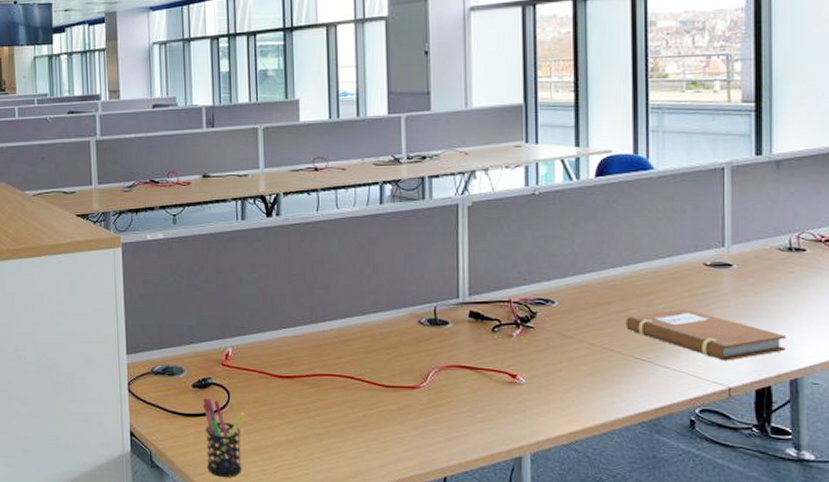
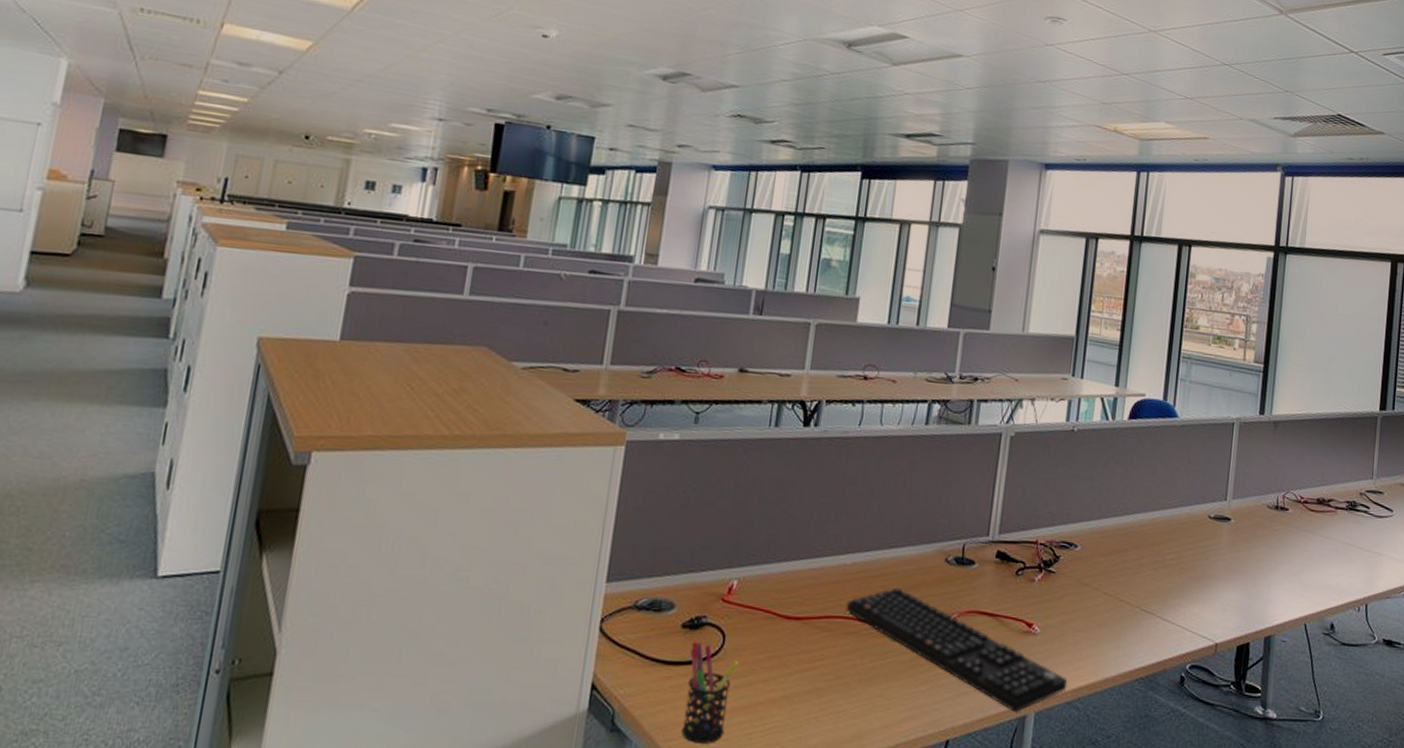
keyboard: none [330,347,562,455] -> present [845,587,1068,713]
notebook: present [625,307,787,361] -> none [1137,559,1266,616]

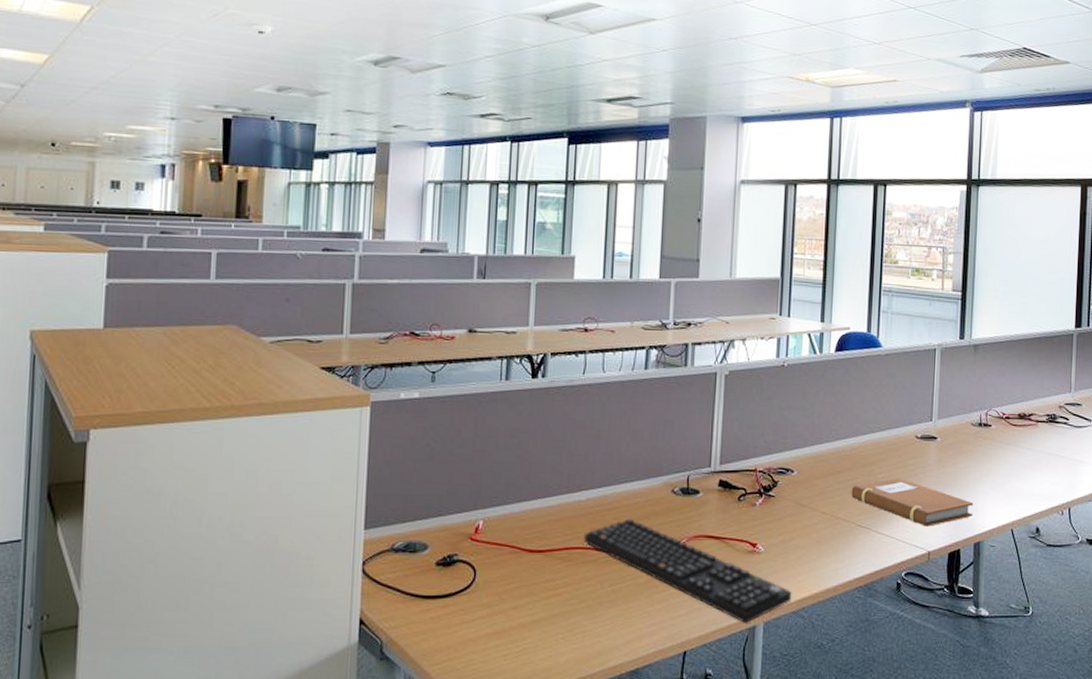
pen holder: present [681,641,739,743] -> none [444,577,491,666]
notebook: none [1137,559,1266,616] -> present [851,477,974,527]

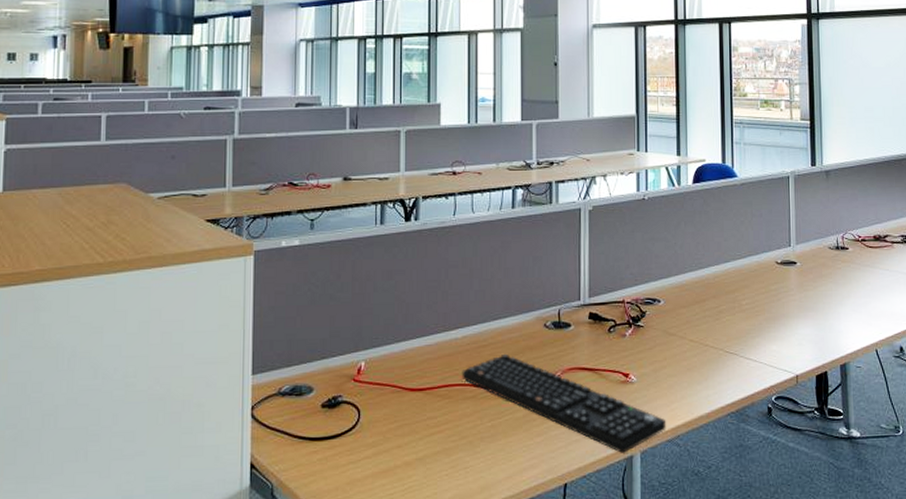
notebook: present [851,477,974,527] -> none [717,302,838,350]

